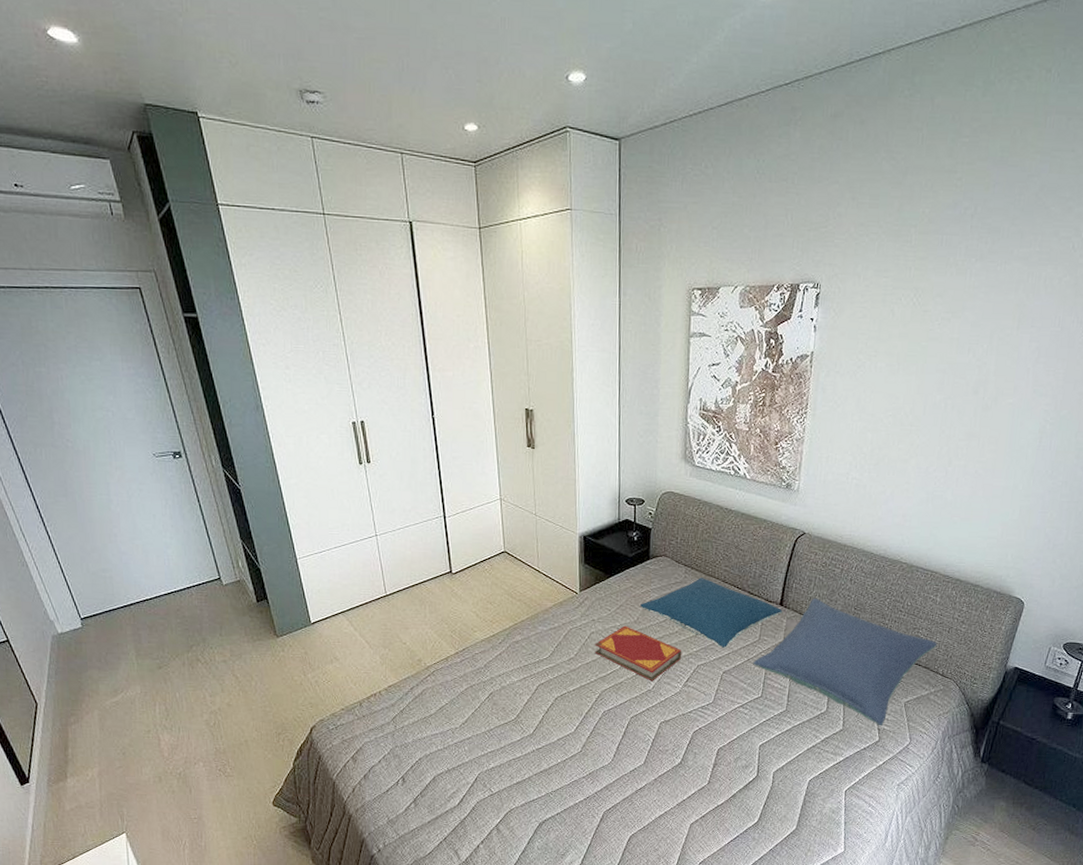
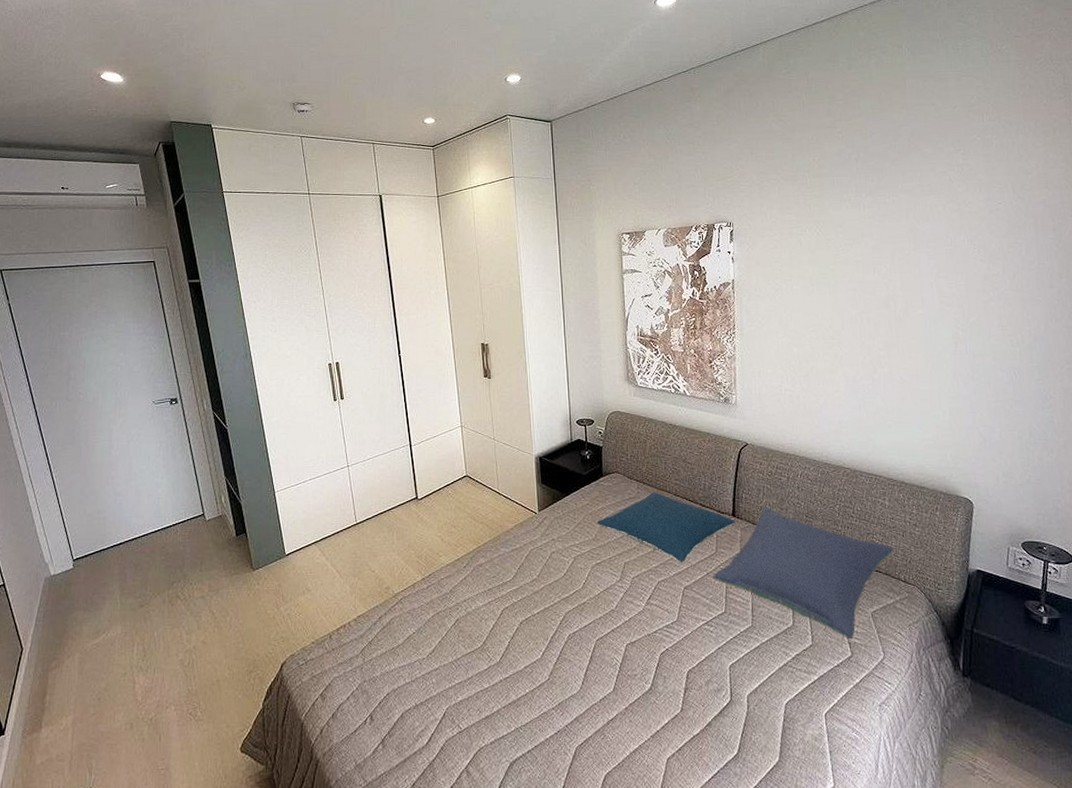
hardback book: present [595,625,682,682] -> none [556,543,642,601]

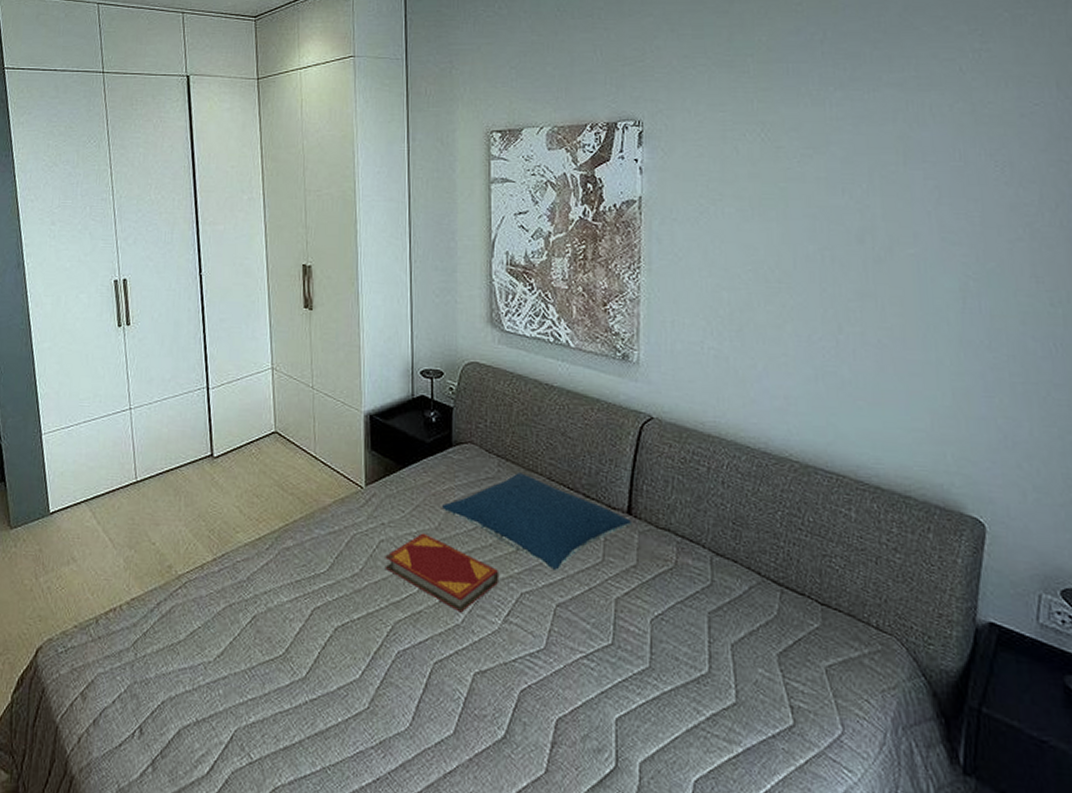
hardback book: none [556,543,642,601] -> present [385,533,500,613]
pillow: present [713,507,894,640] -> none [597,505,863,702]

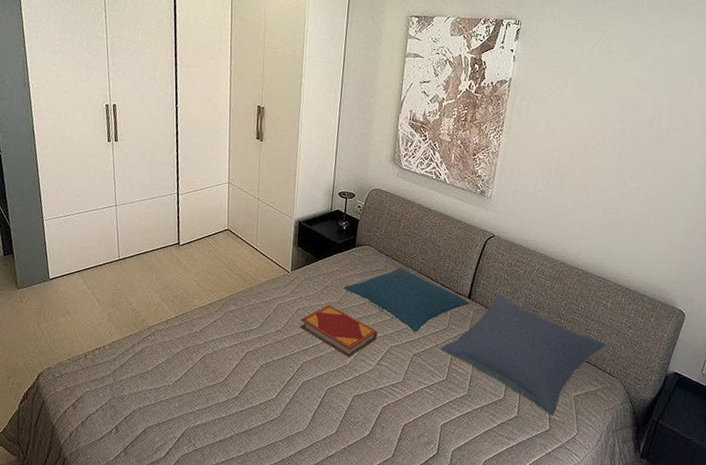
pillow: none [597,505,863,702] -> present [440,294,607,416]

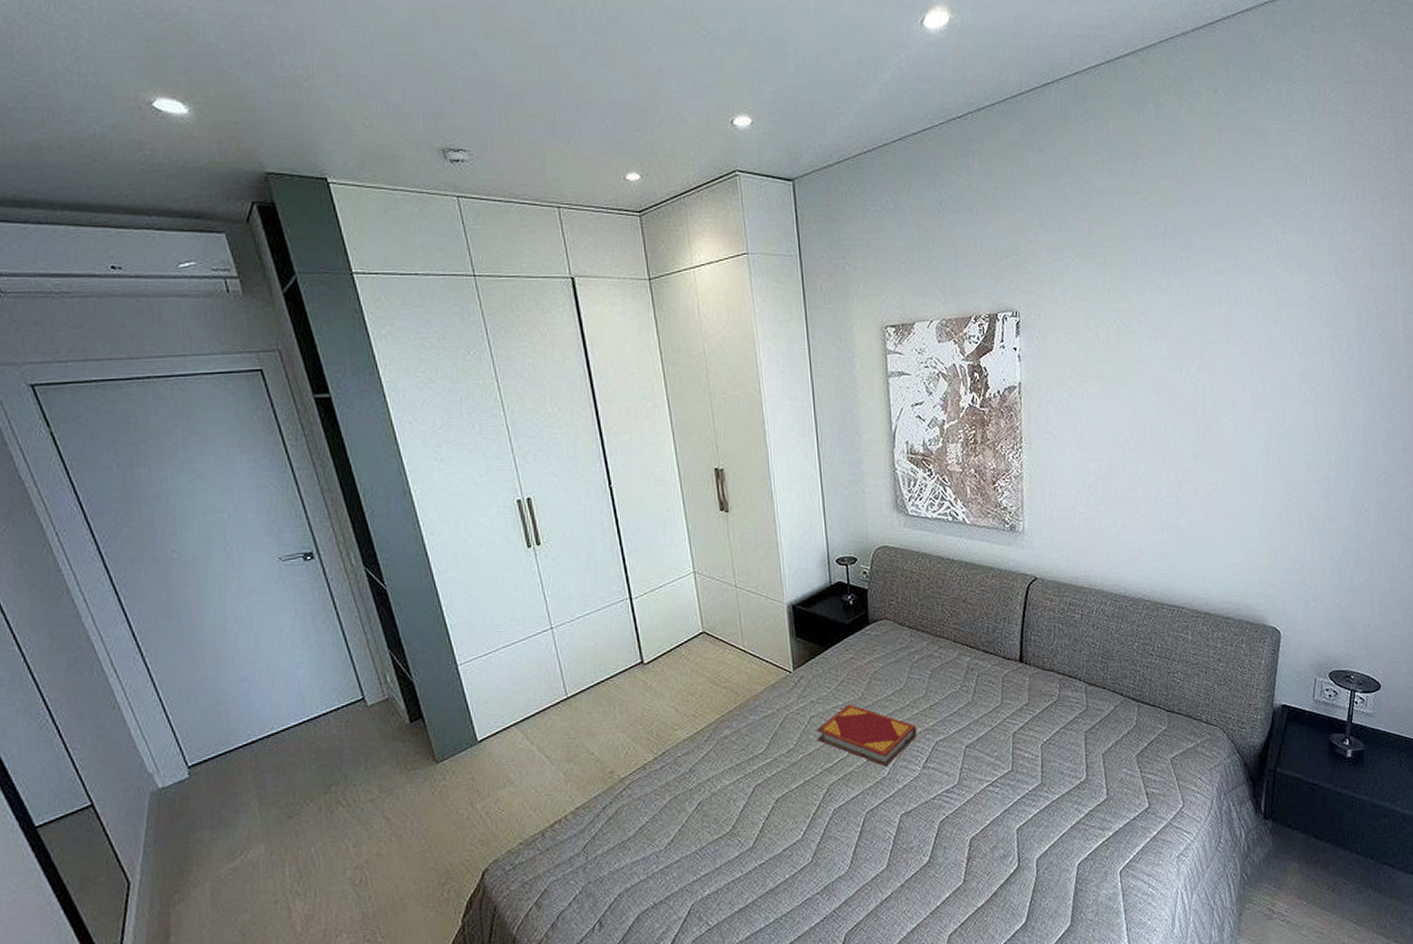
pillow: present [344,267,471,333] -> none [864,639,1024,719]
pillow: present [440,294,607,416] -> none [998,649,1196,790]

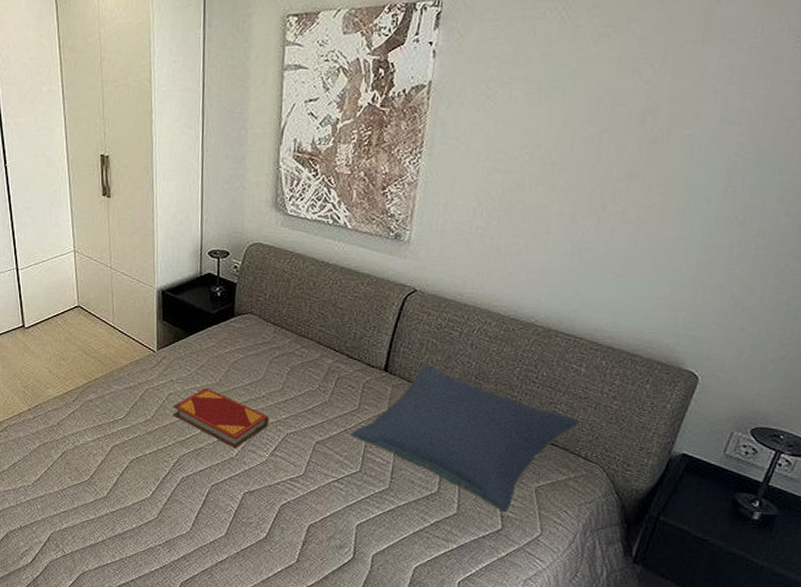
pillow: none [998,649,1196,790] -> present [351,363,580,513]

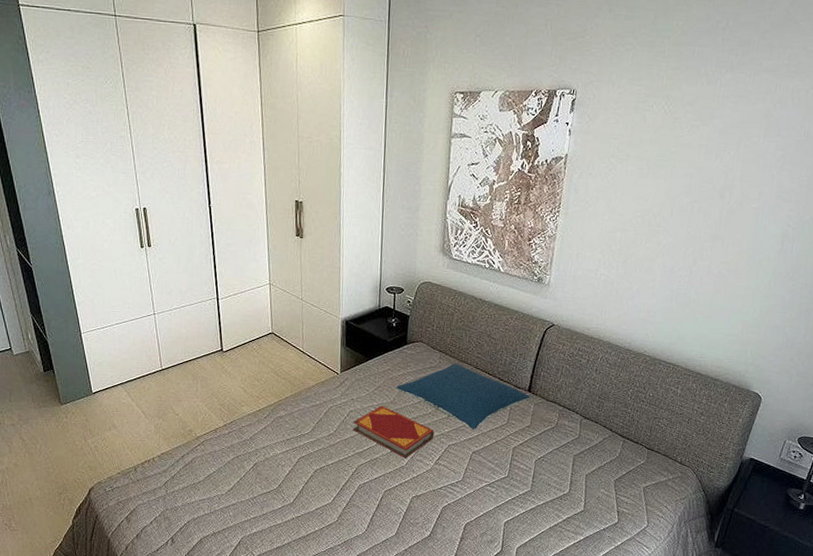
pillow: none [223,338,388,417] -> present [397,363,531,431]
pillow: present [351,363,580,513] -> none [501,385,677,509]

